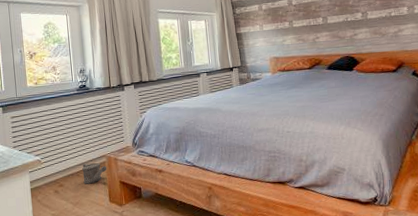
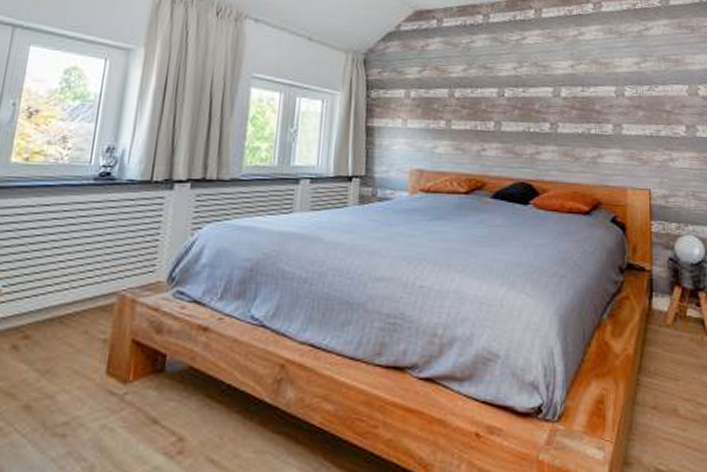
watering can: present [82,162,107,184] -> none [67,302,116,339]

